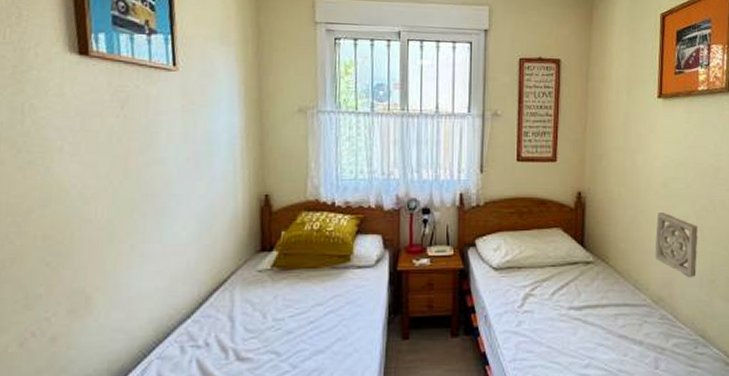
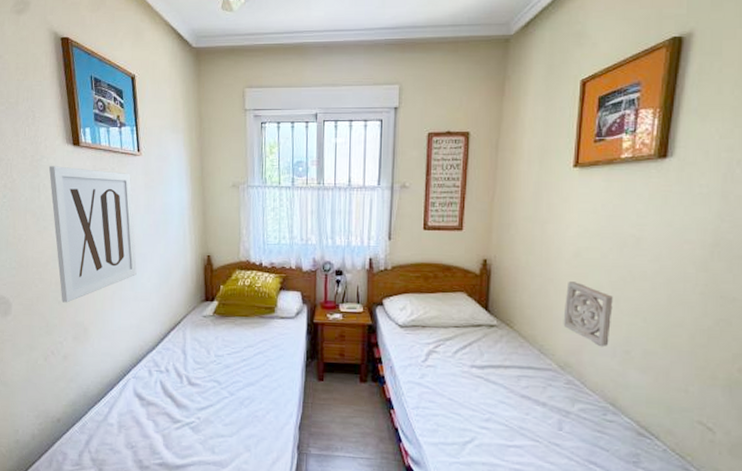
wall art: none [39,80,168,264] -> present [48,166,137,303]

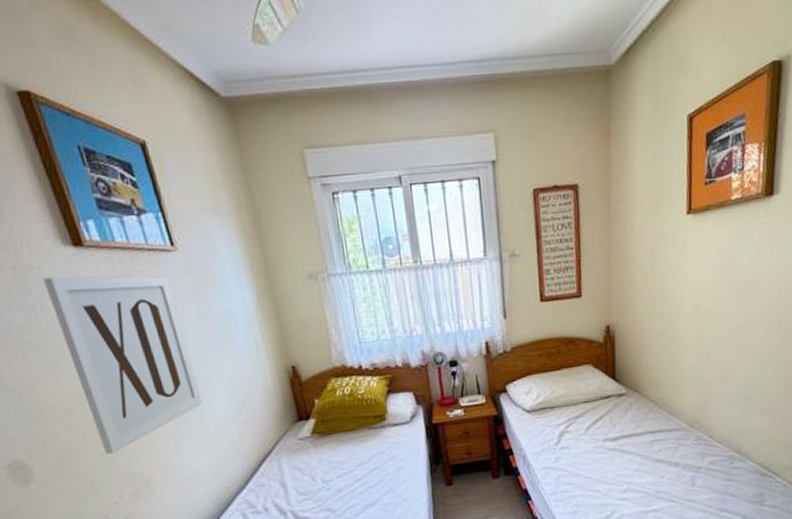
wall ornament: present [563,281,613,347] -> none [688,336,733,399]

